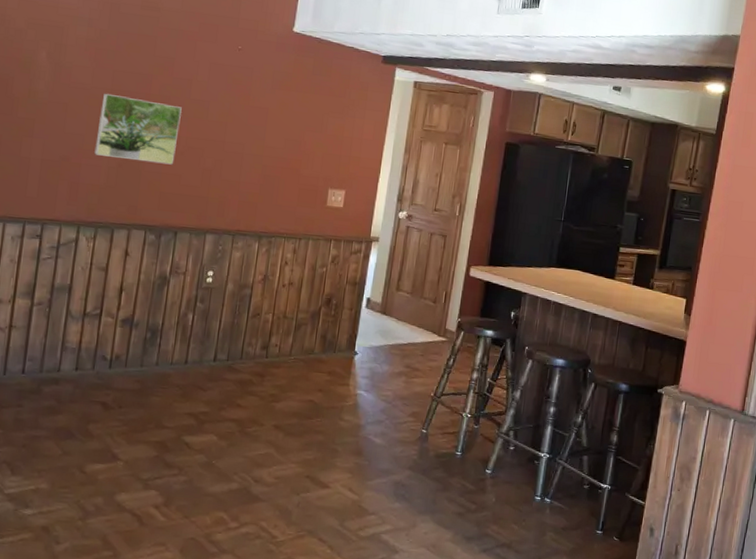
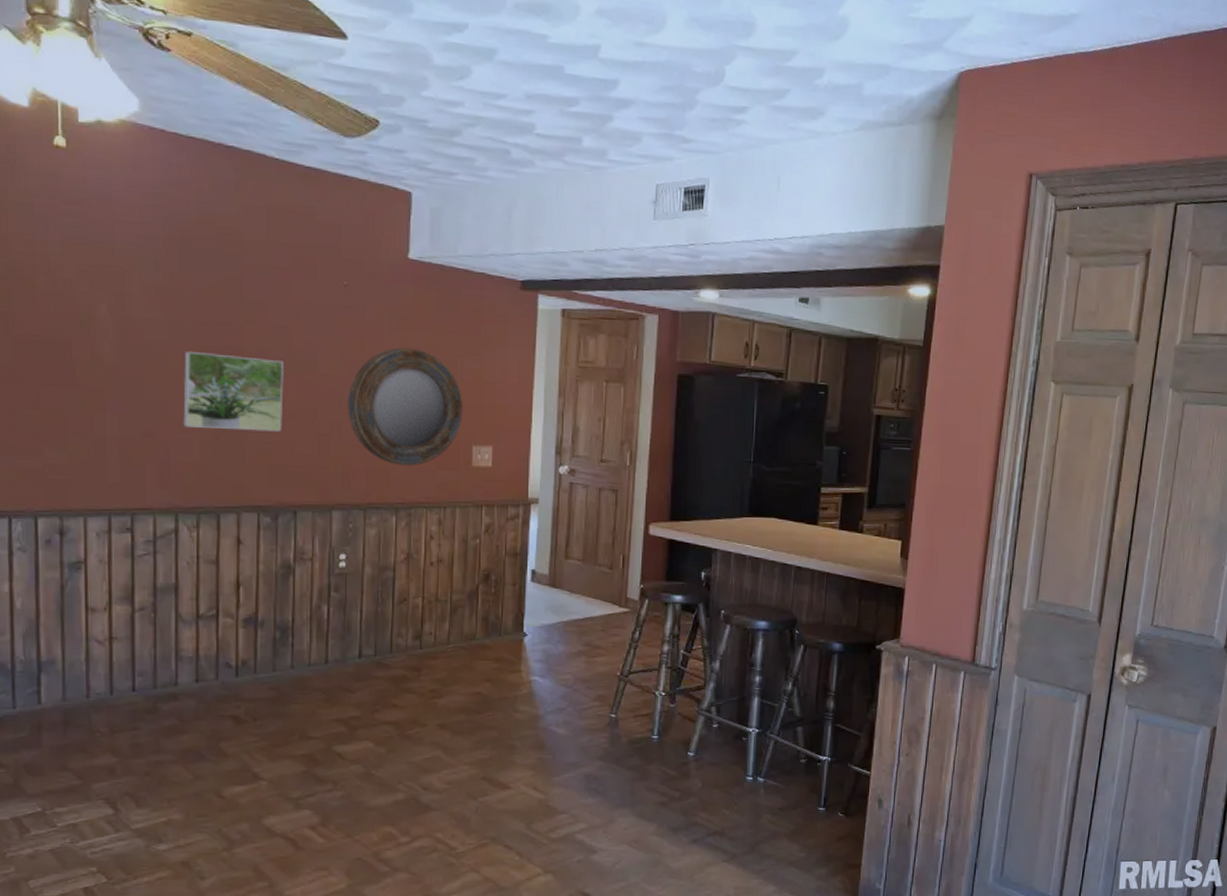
home mirror: none [229,103,325,202] -> present [347,347,463,466]

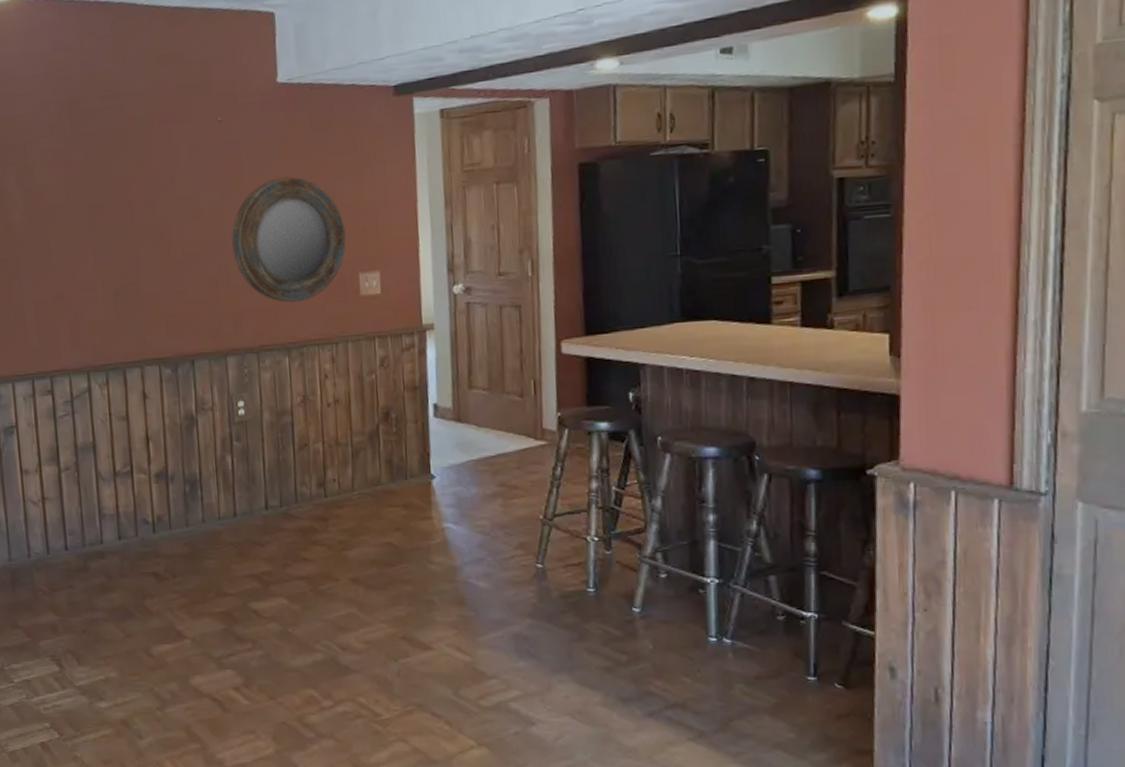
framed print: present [183,350,284,432] -> none [82,208,174,286]

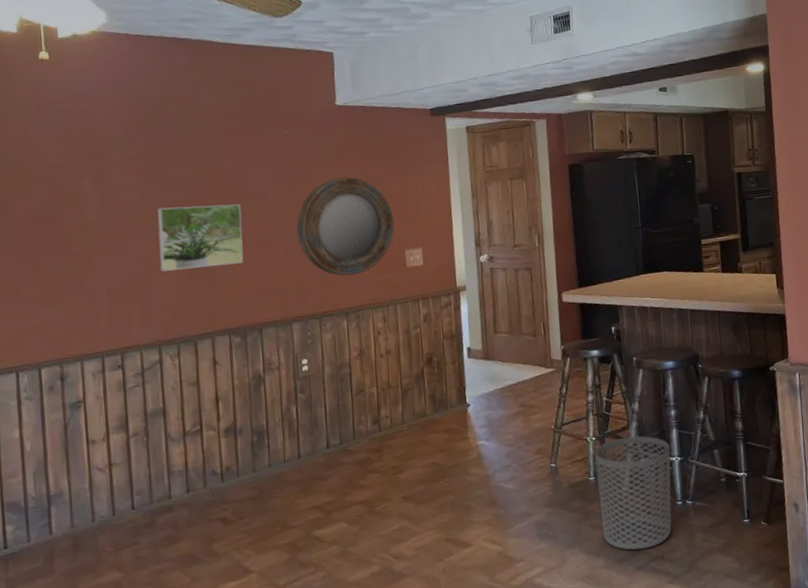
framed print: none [82,208,174,286] -> present [157,204,244,272]
waste bin: none [596,543,704,691] -> present [595,436,672,550]

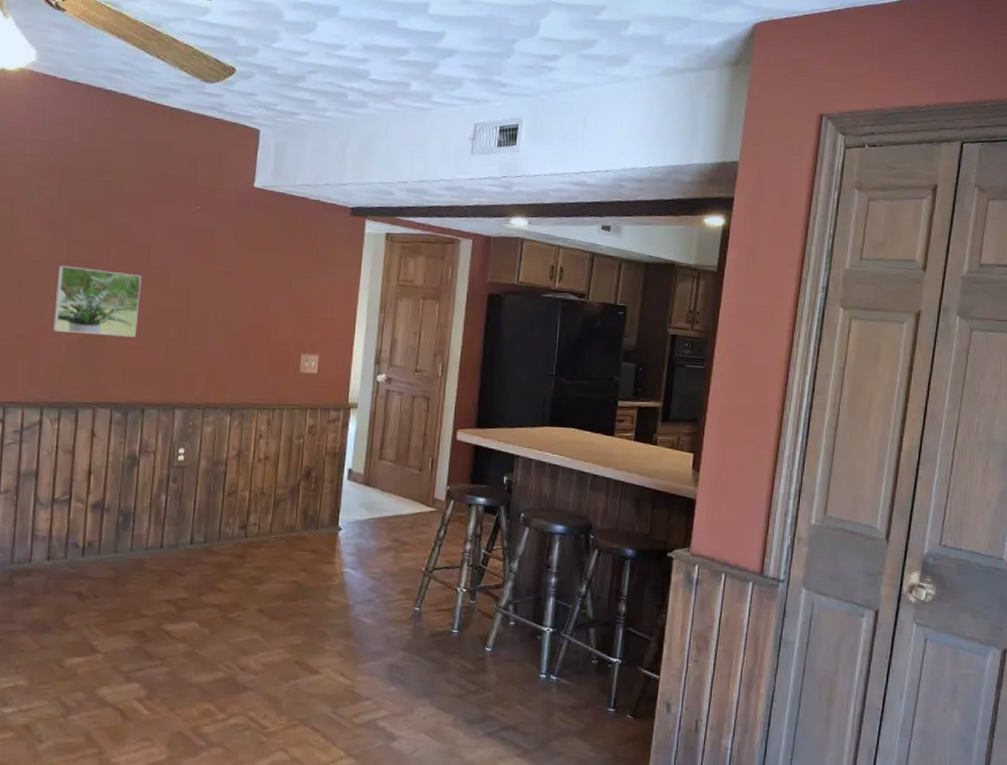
home mirror: present [296,177,394,276] -> none [193,265,295,371]
waste bin: present [595,436,672,550] -> none [457,596,544,716]

